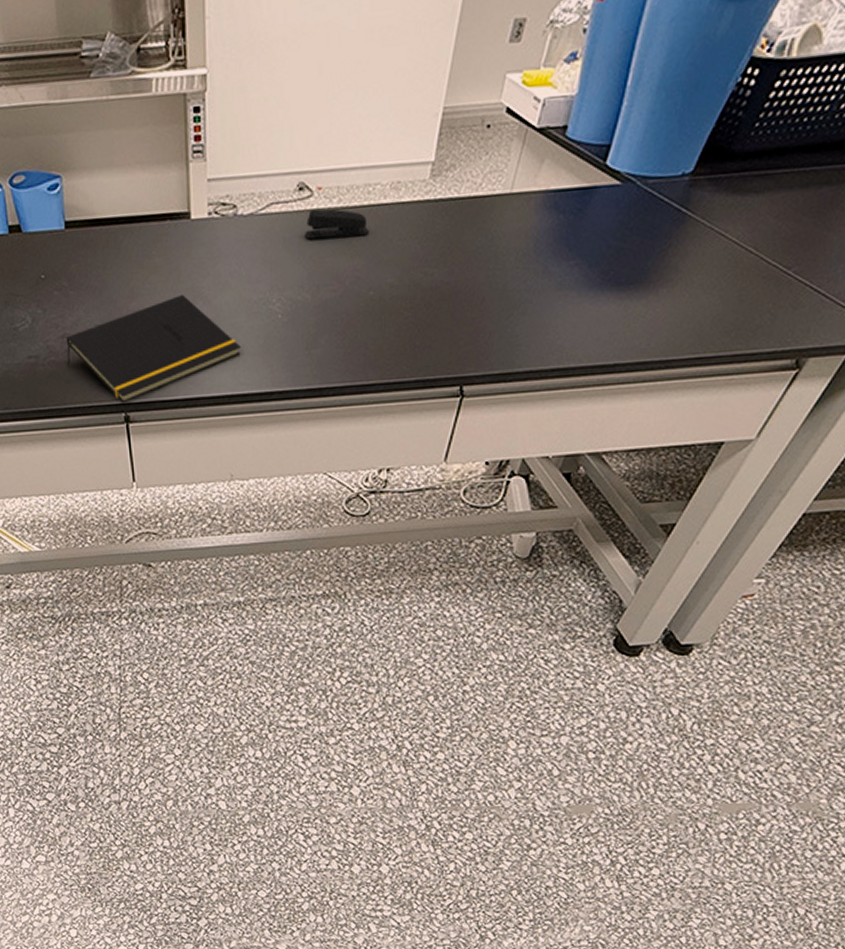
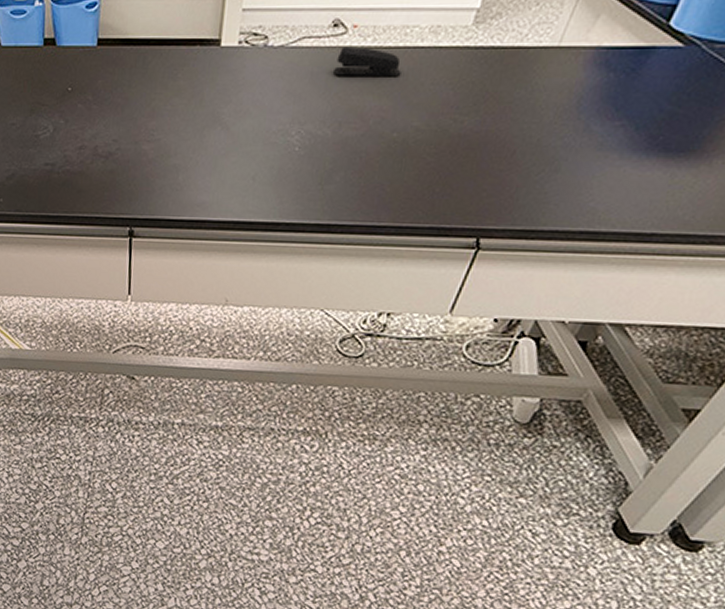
notepad: present [66,294,242,404] -> none [80,118,255,218]

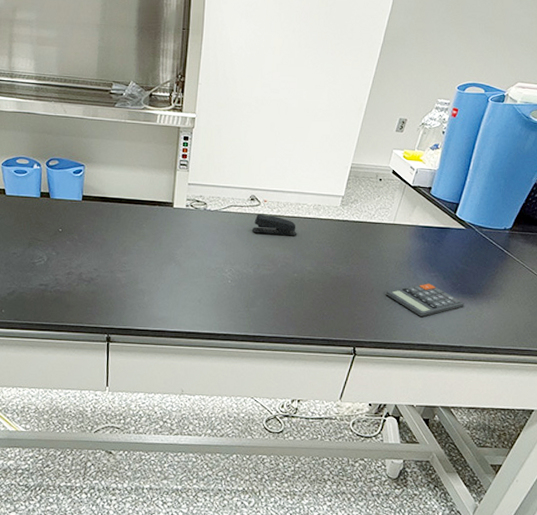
calculator: none [534,136,667,190] -> present [385,282,464,317]

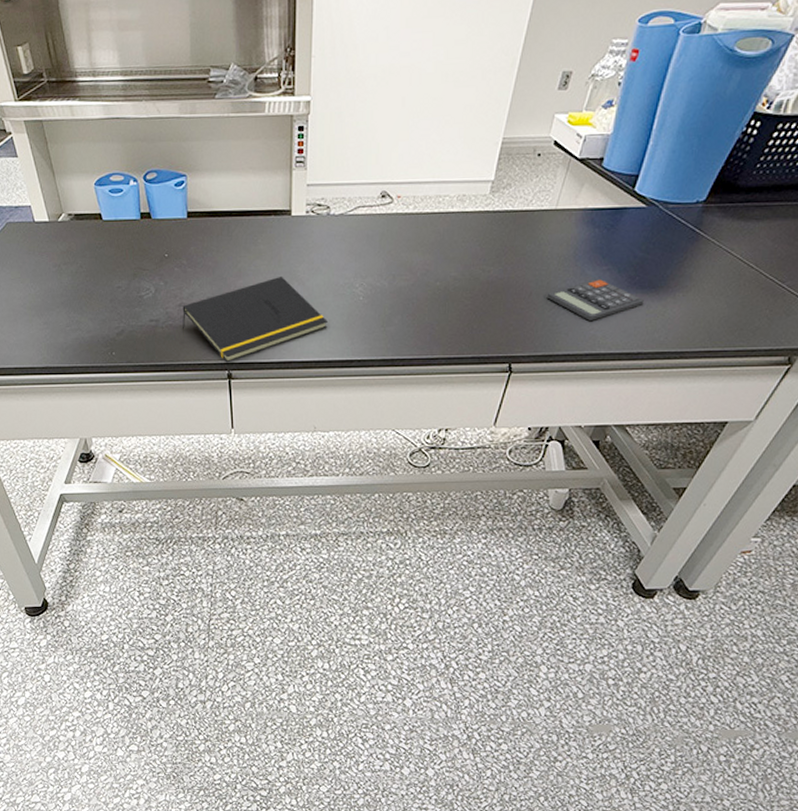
notepad: none [68,256,200,328] -> present [181,275,329,363]
stapler: present [252,213,297,236] -> none [385,213,438,237]

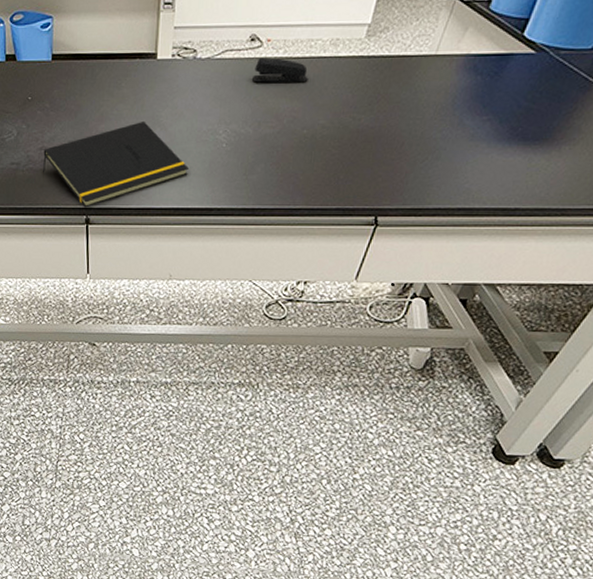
stapler: none [385,213,438,237] -> present [252,57,308,83]
calculator: present [546,278,644,321] -> none [419,129,526,173]

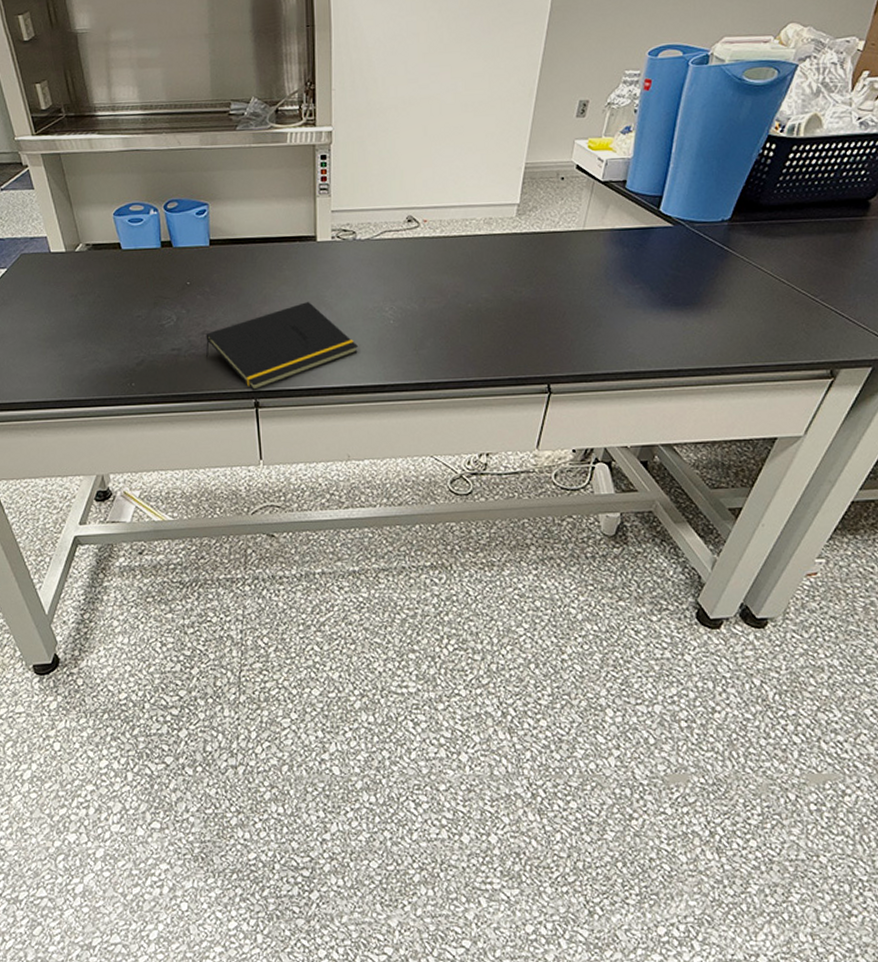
stapler: present [252,57,308,83] -> none [413,237,467,261]

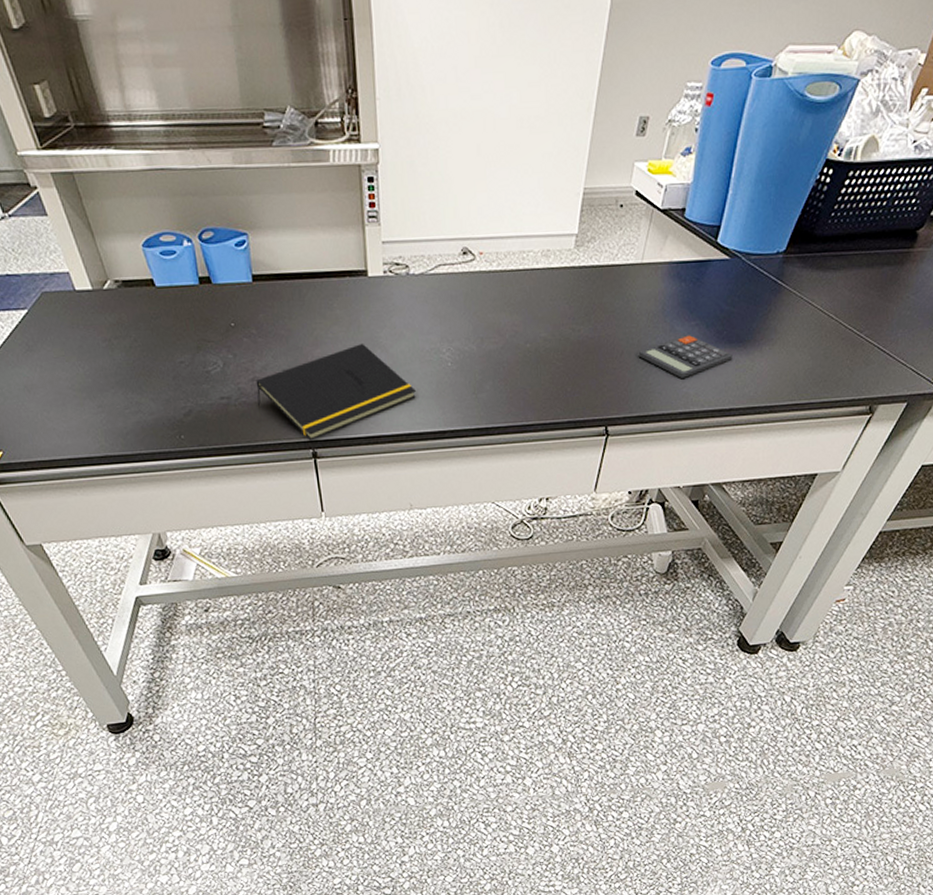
calculator: none [581,296,679,339] -> present [638,334,732,378]

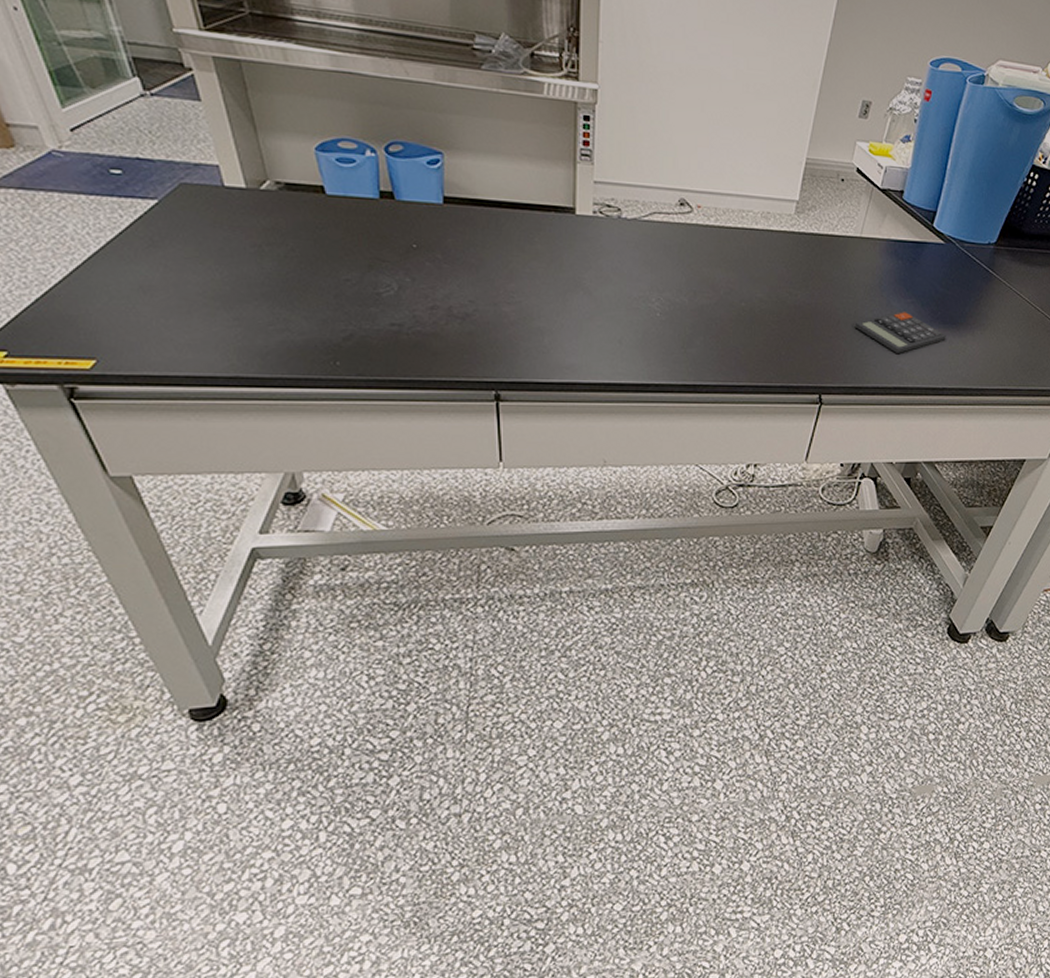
notepad: present [256,343,417,441] -> none [434,282,621,381]

